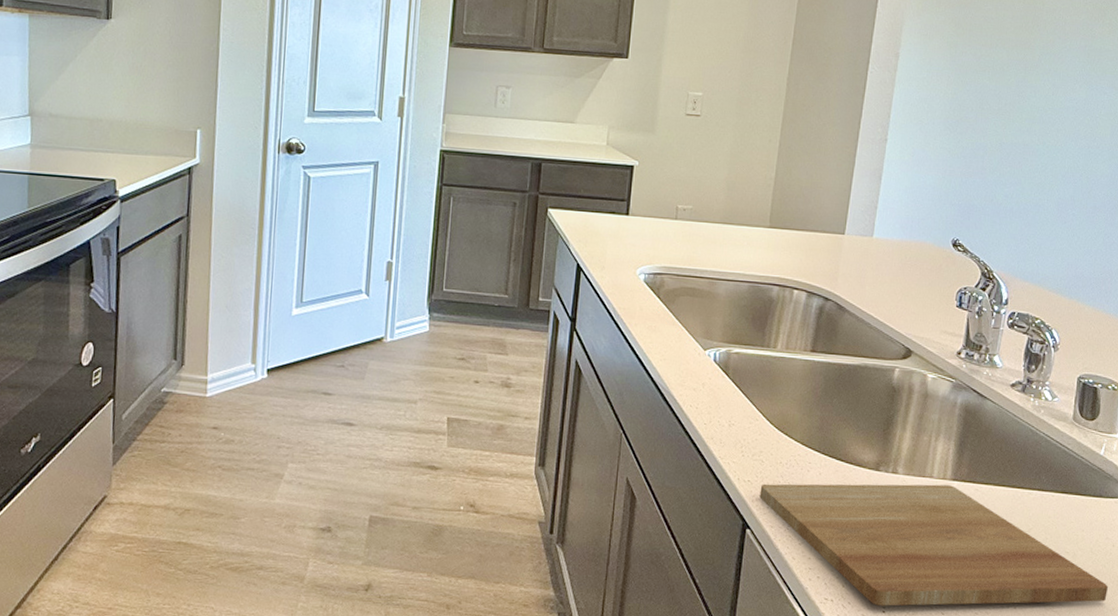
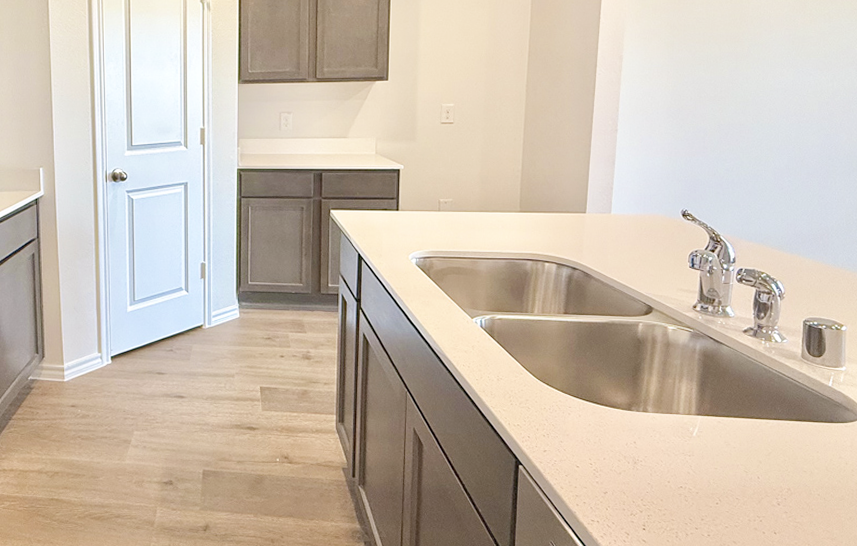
cutting board: present [759,483,1108,606] -> none [528,419,844,524]

